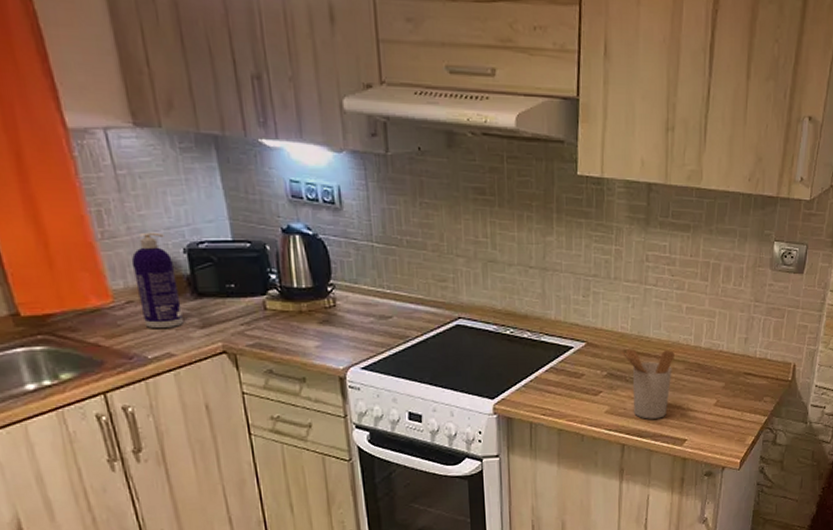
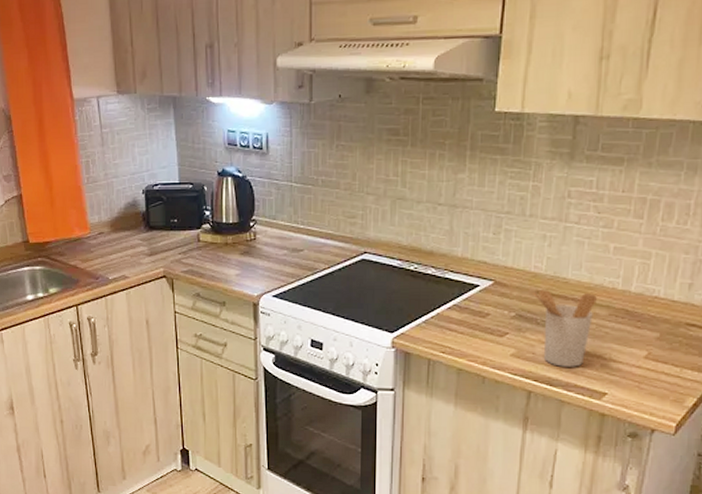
spray bottle: present [131,232,183,328] -> none [105,177,137,254]

